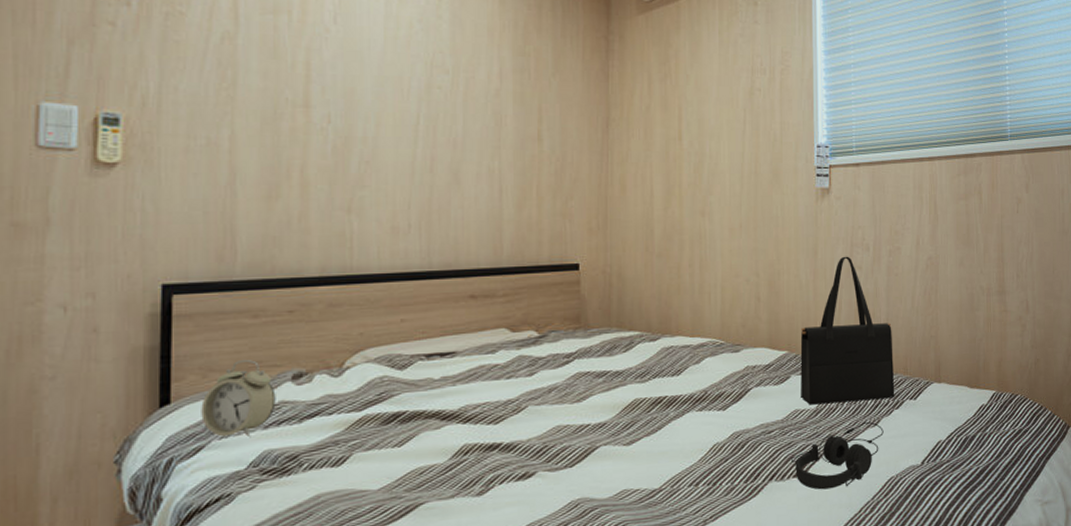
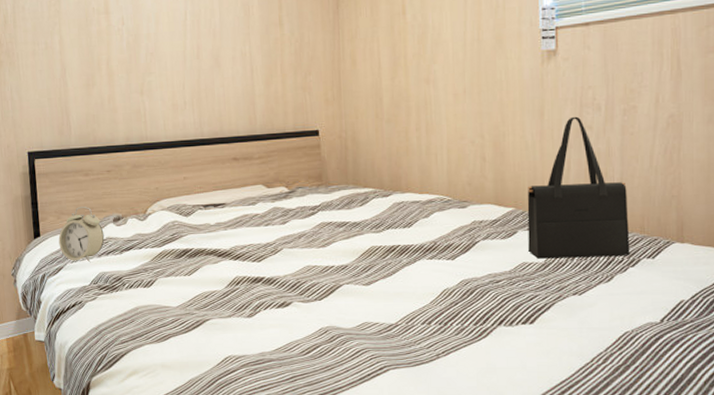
headphones: present [791,422,884,490] -> none [520,278,618,338]

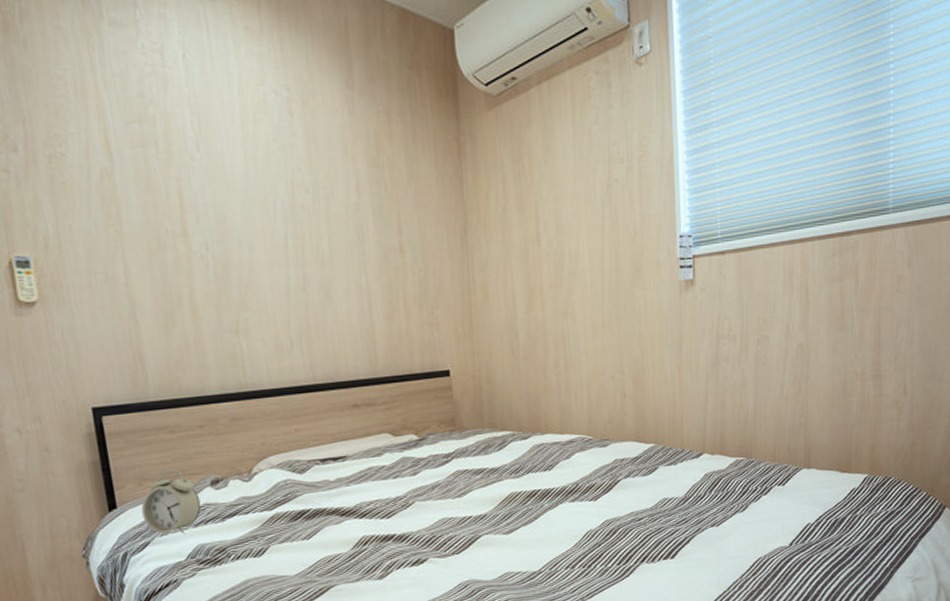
tote bag: present [527,116,630,259] -> none [667,348,763,494]

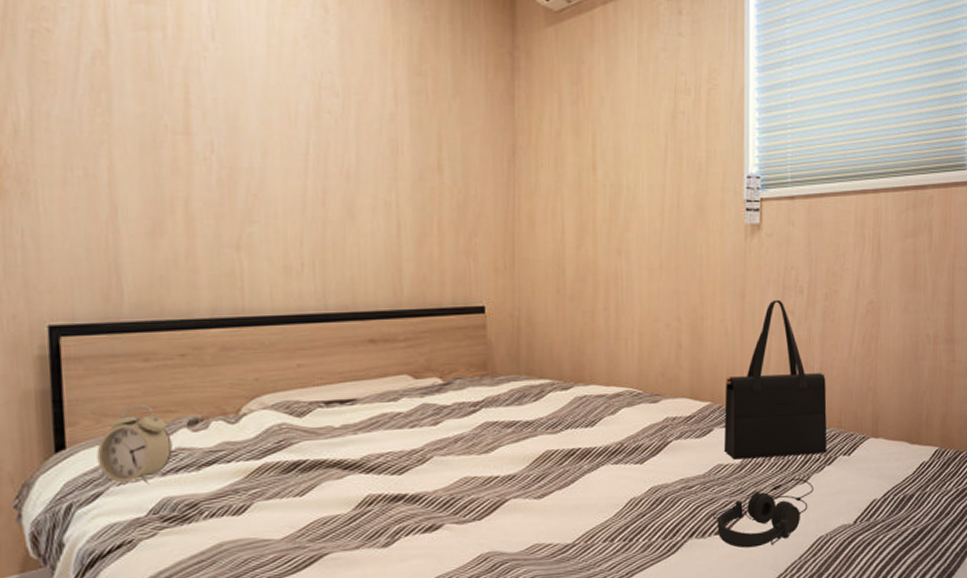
headphones: none [661,508,752,571] -> present [713,478,814,548]
tote bag: none [667,348,763,494] -> present [724,299,827,460]

